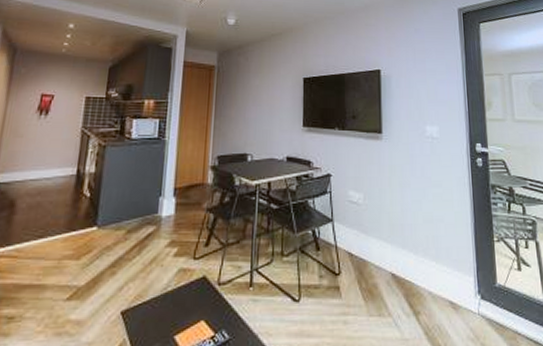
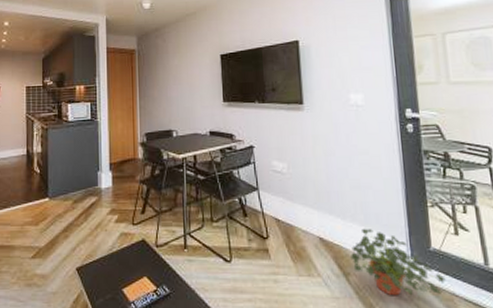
potted plant: none [421,263,510,336] -> present [351,228,446,296]

